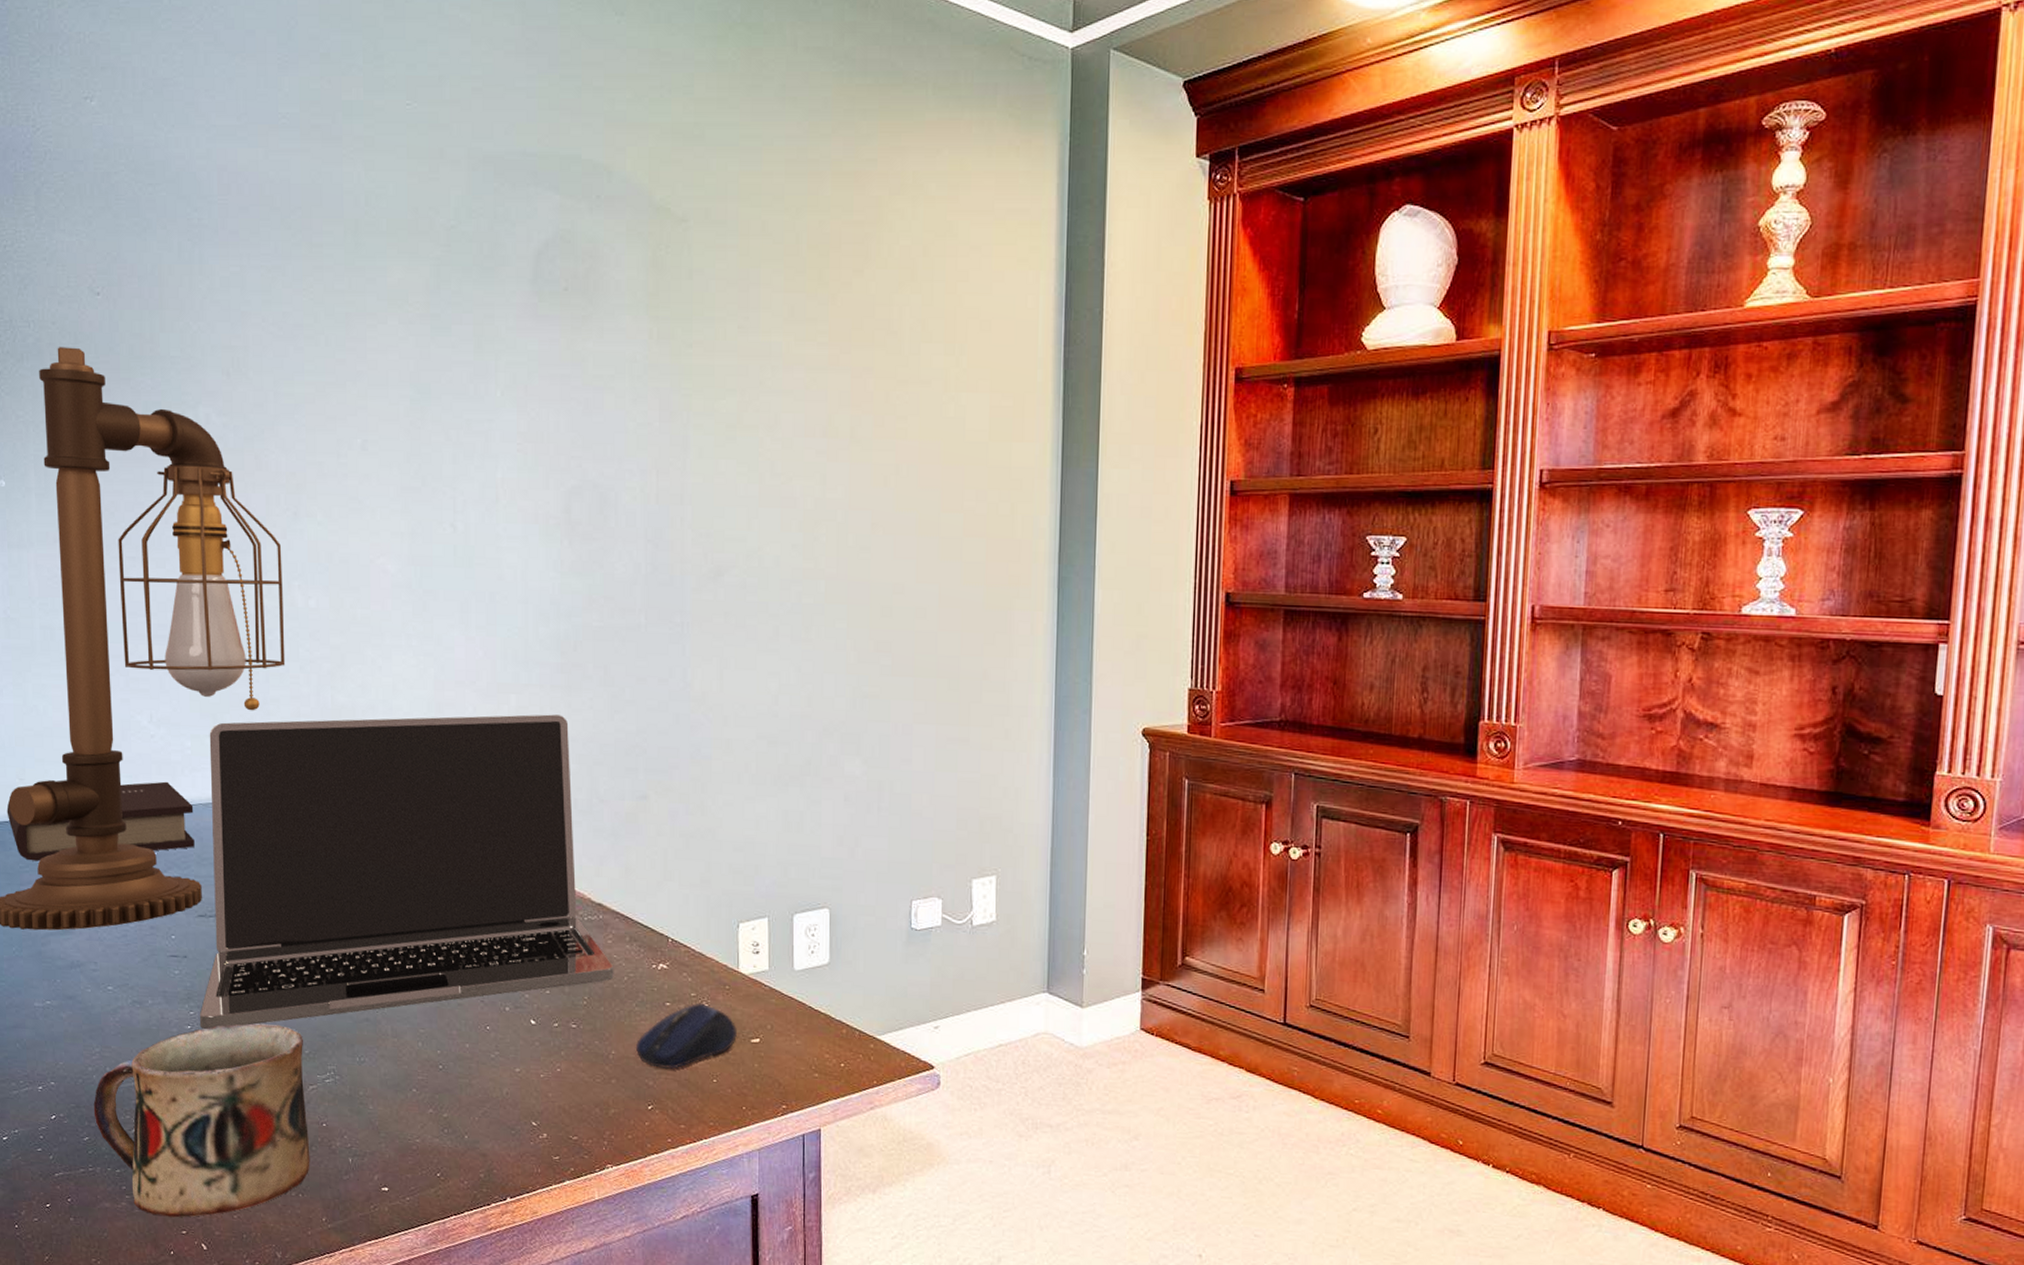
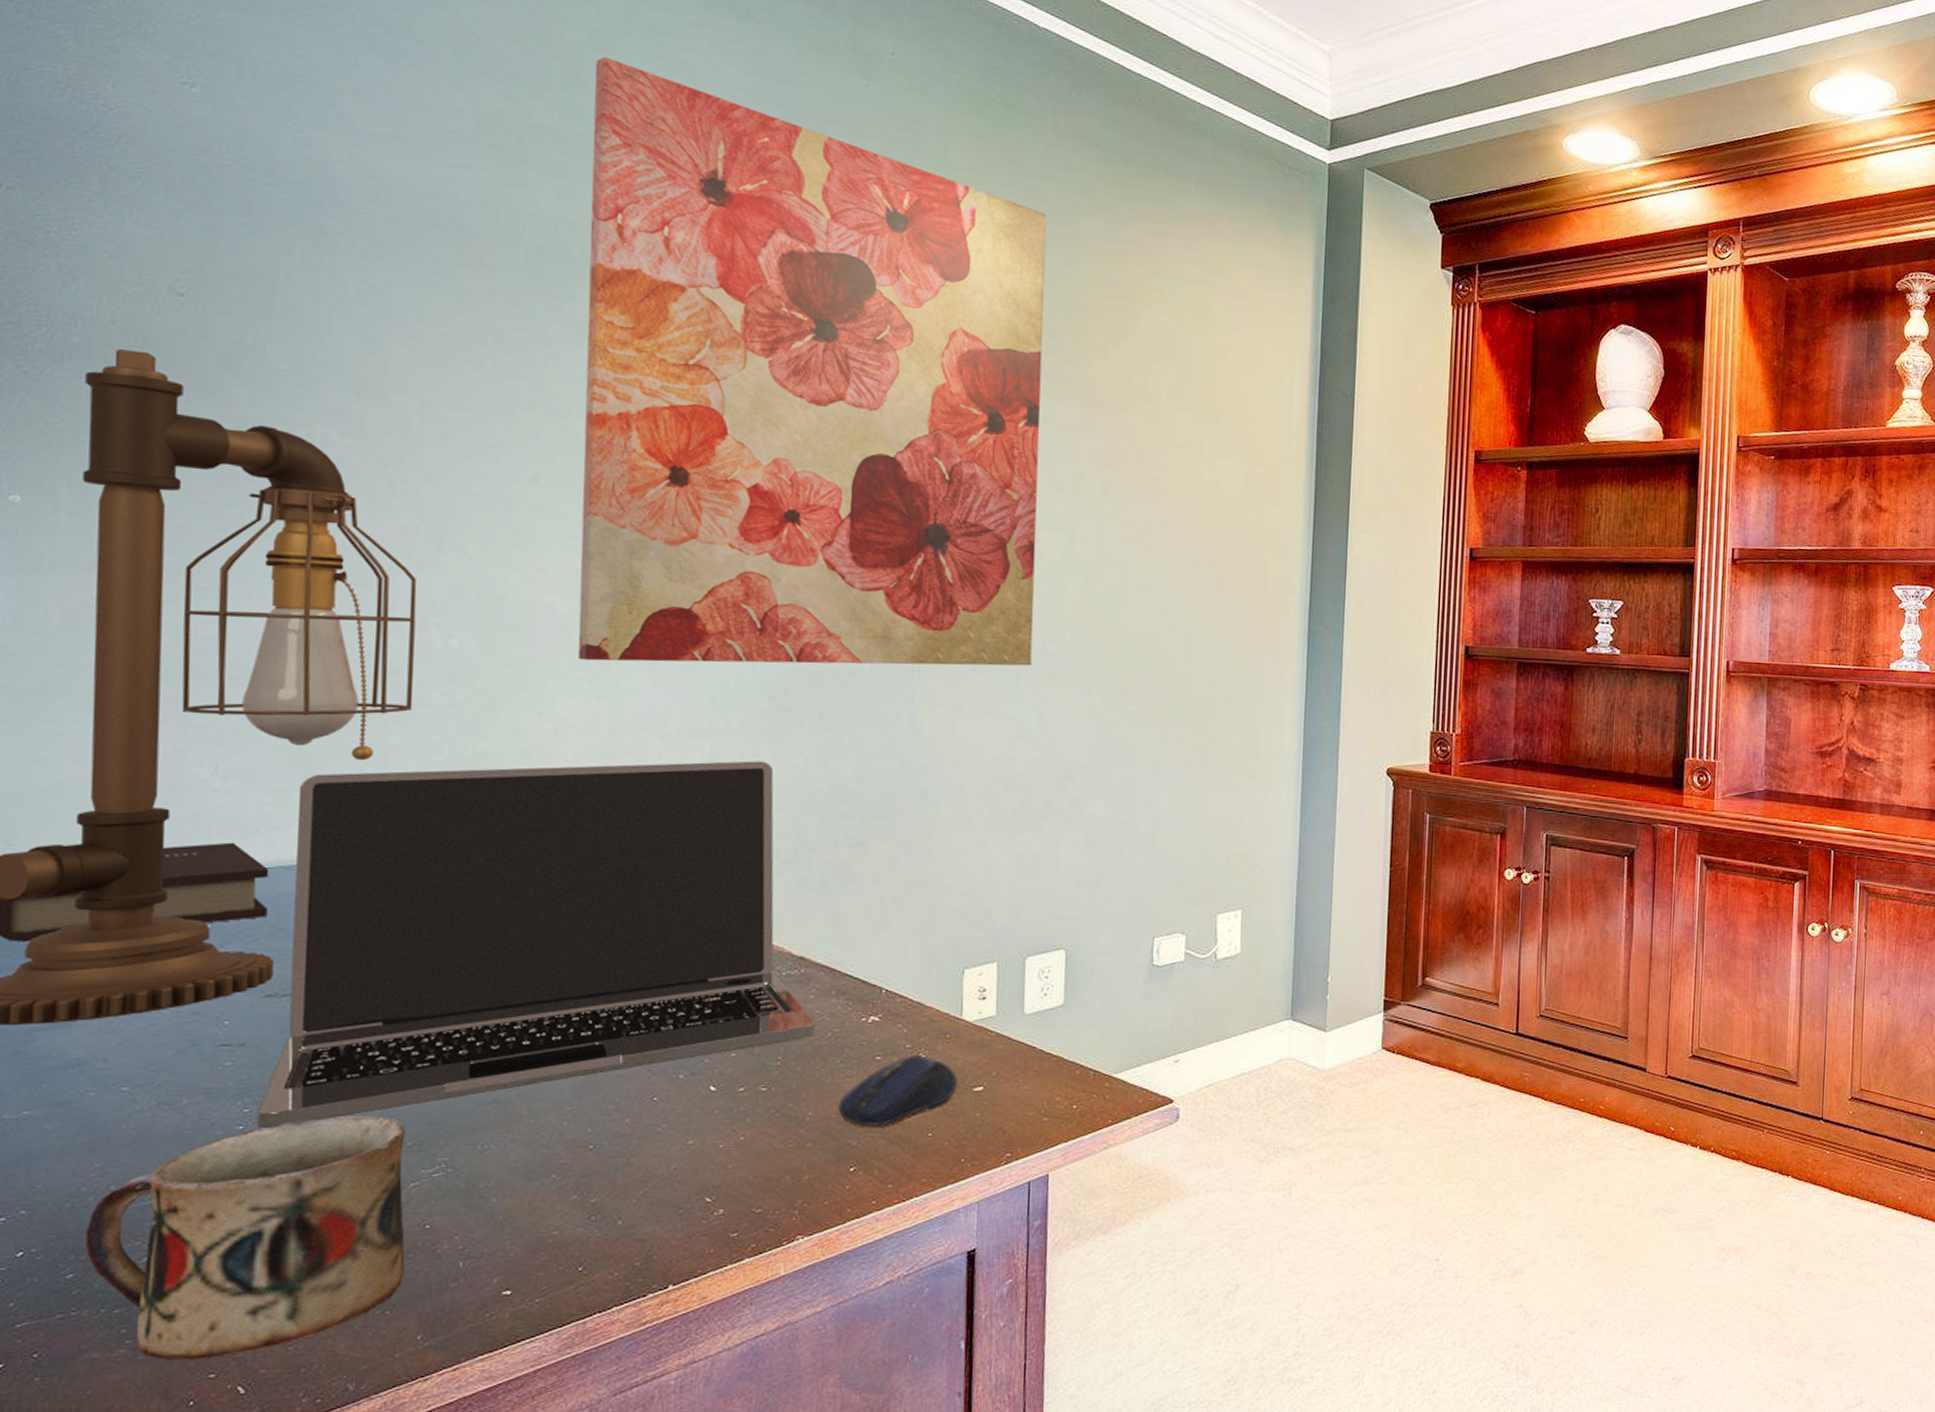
wall art: none [389,26,790,620] -> present [578,57,1047,666]

